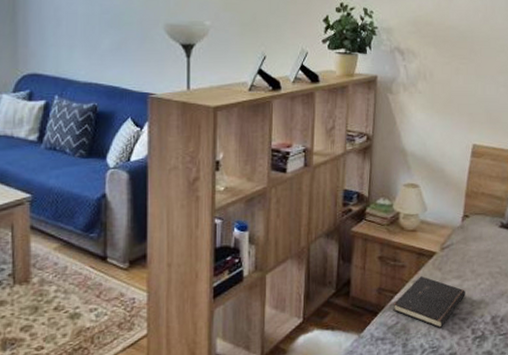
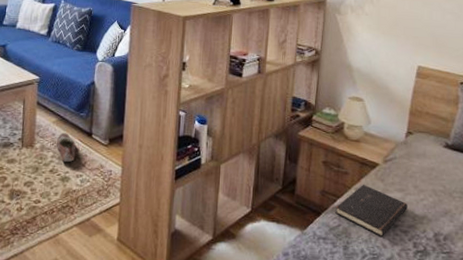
shoe: none [61,260,87,297] -> present [57,133,77,163]

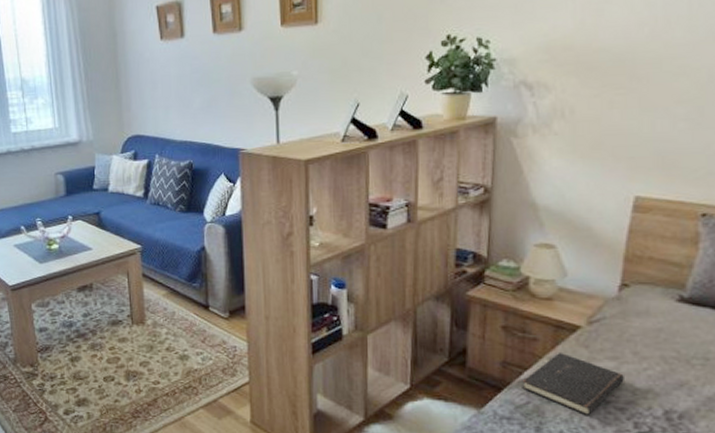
shoe: present [57,133,77,163] -> none [170,306,193,340]

